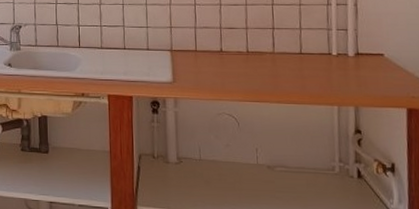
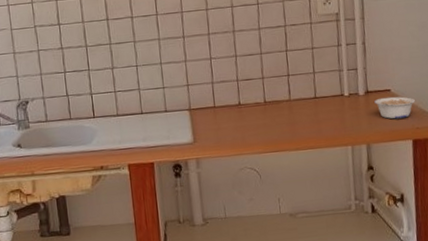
legume: none [365,61,412,85] -> present [374,96,416,119]

